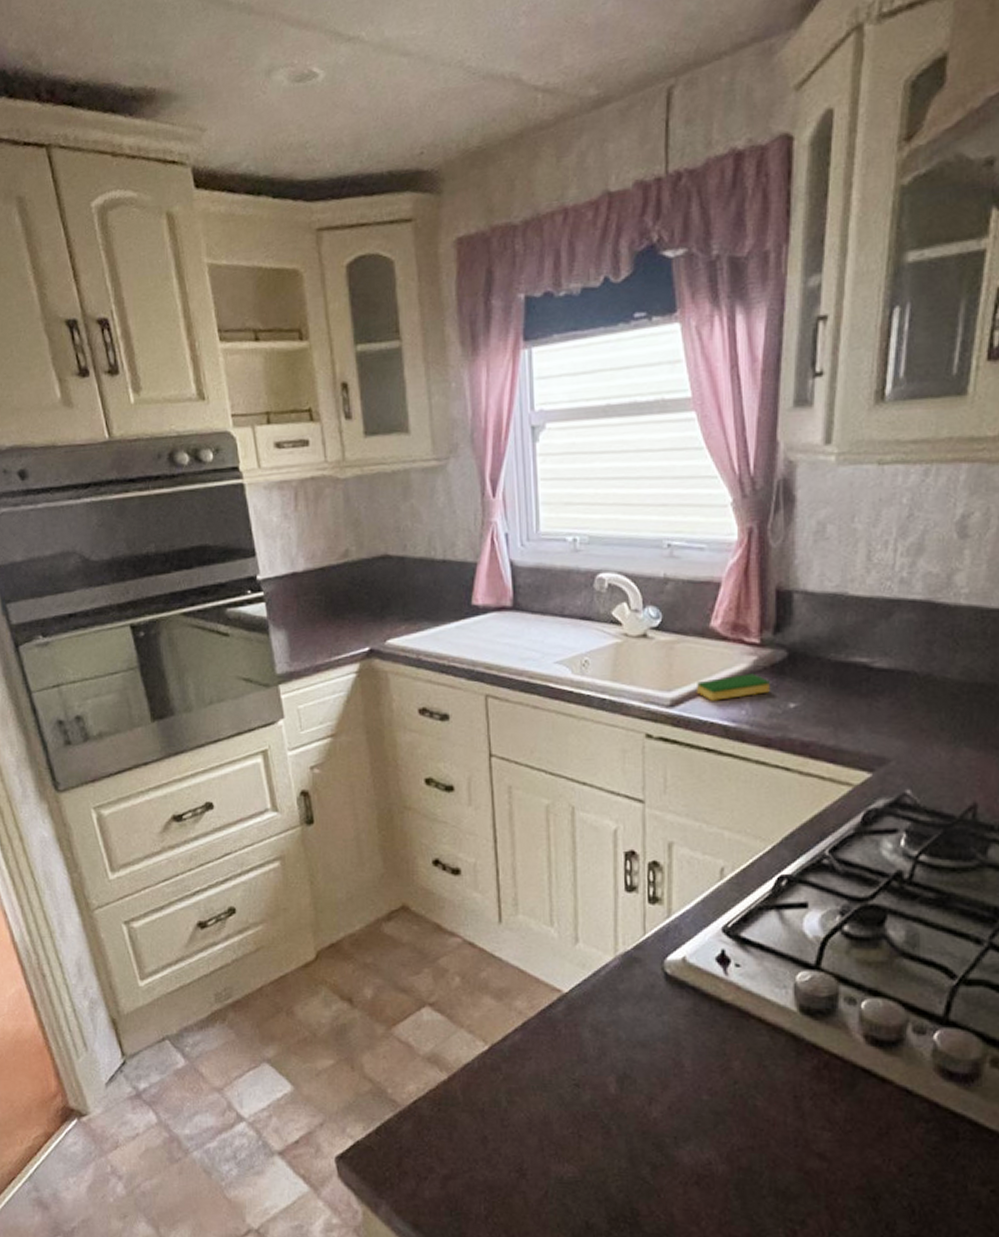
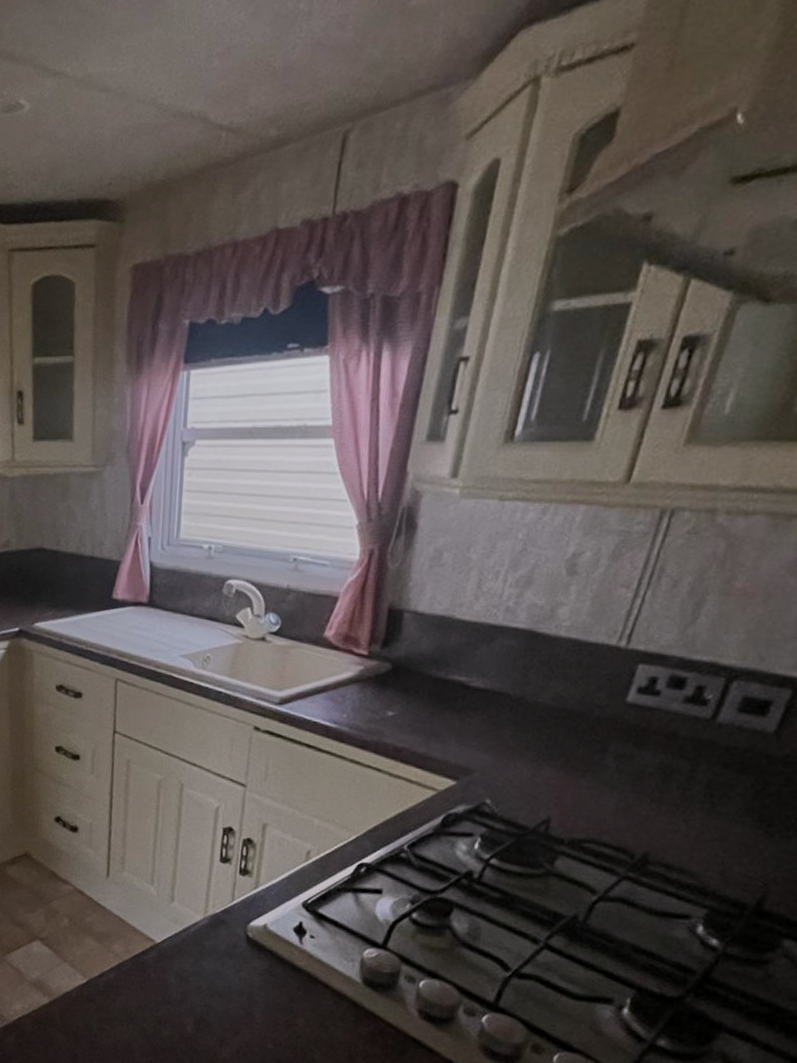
dish sponge: present [697,673,770,701] -> none [305,681,372,703]

